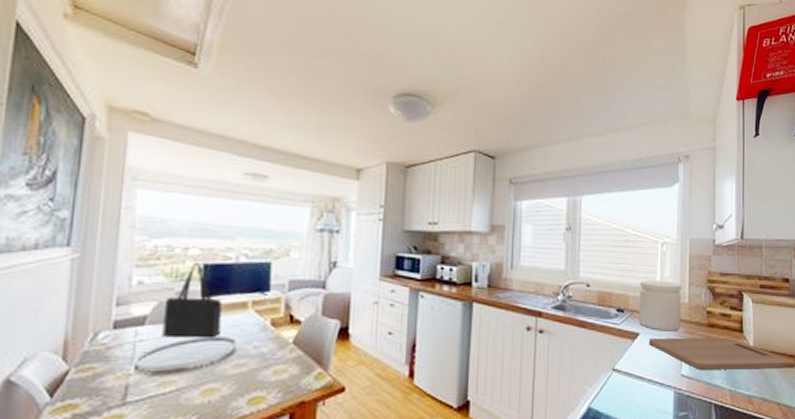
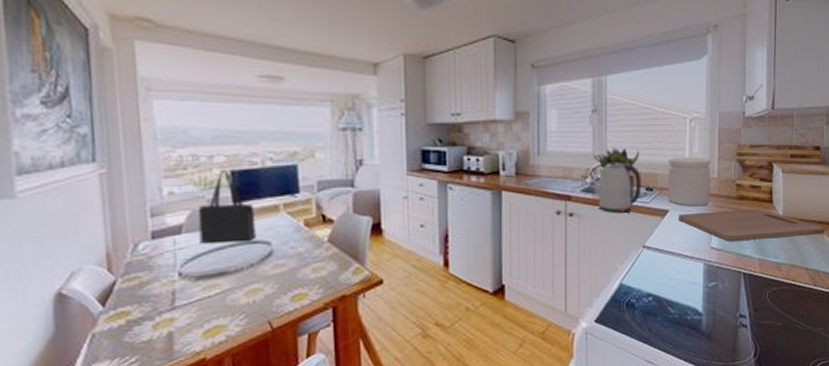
potted plant: none [565,264,612,318] -> present [592,146,640,198]
kettle: none [568,281,613,334] -> present [598,162,641,214]

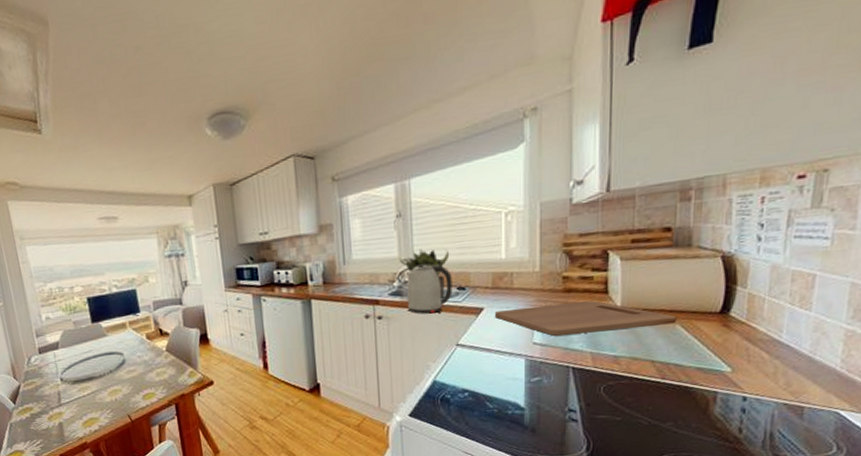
tote bag: present [197,170,257,244] -> none [68,297,112,356]
jar: present [668,157,712,207] -> none [482,251,532,303]

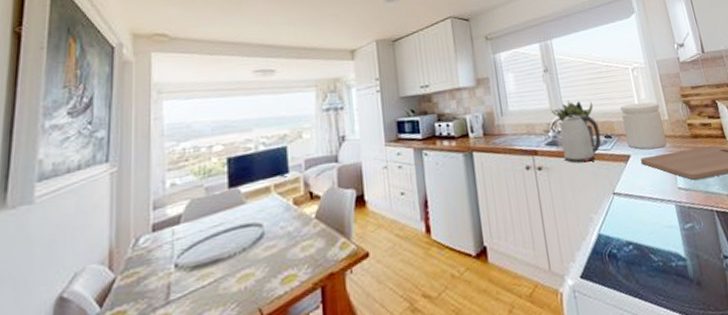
jar: none [482,251,532,303] -> present [620,102,667,150]

